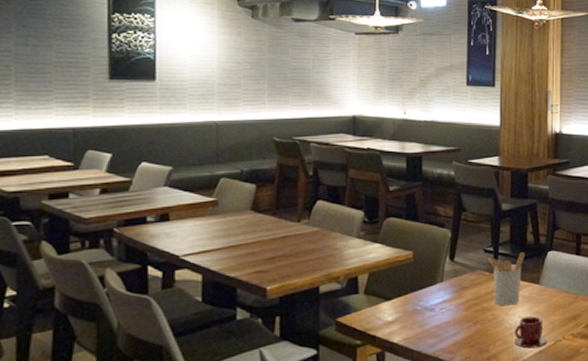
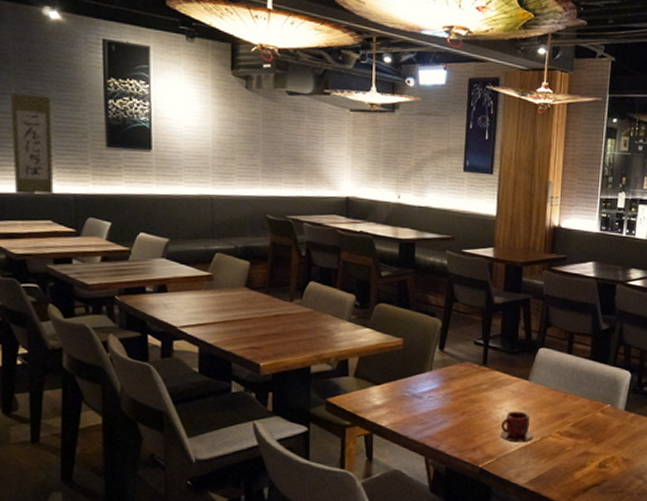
wall scroll: none [9,29,52,131] -> present [11,91,54,196]
utensil holder: present [488,252,526,306] -> none [477,347,516,399]

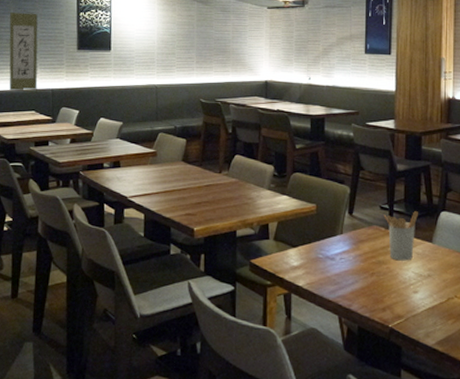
utensil holder: none [477,347,516,399] -> present [383,211,419,261]
teacup: present [501,411,534,443] -> none [409,273,440,303]

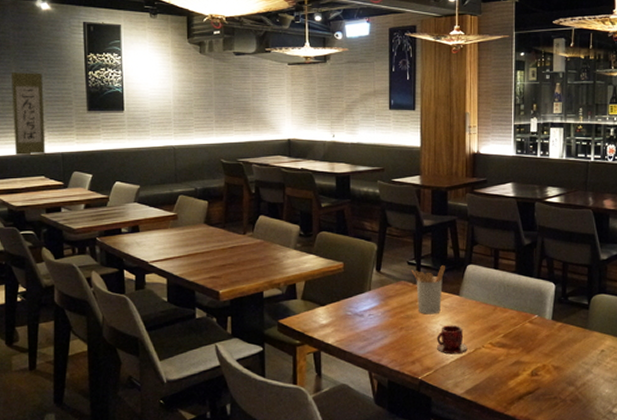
teacup: none [409,273,440,303] -> present [437,325,468,355]

